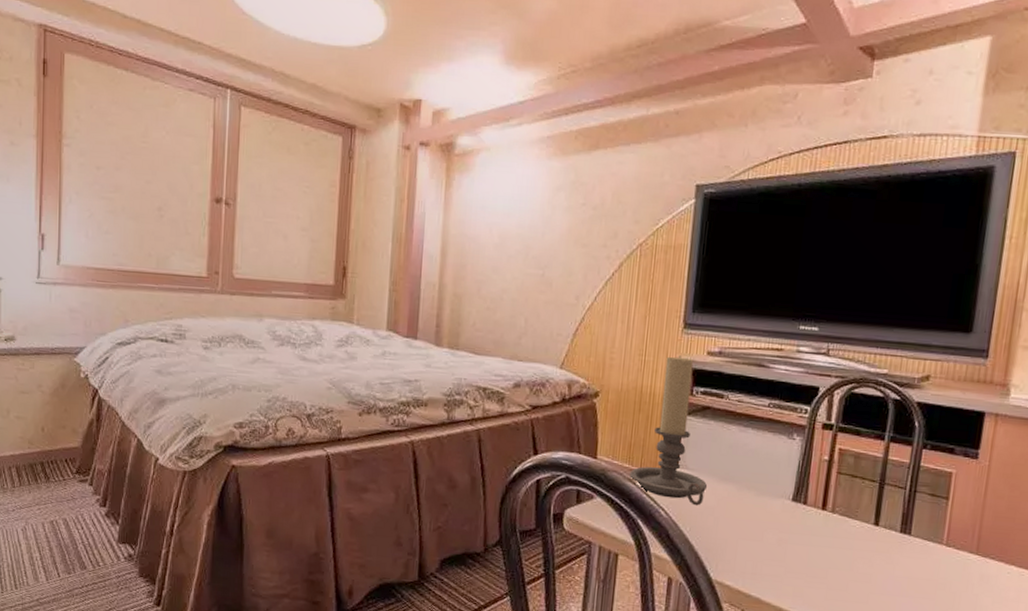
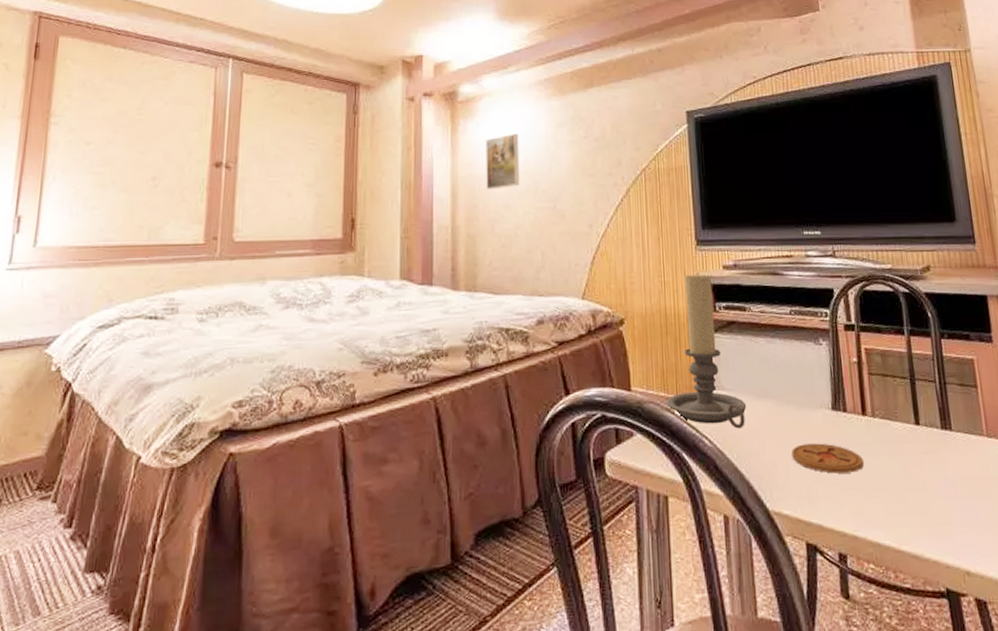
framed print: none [476,193,514,251] -> present [486,133,520,190]
coaster: none [743,527,813,559] -> present [791,443,864,474]

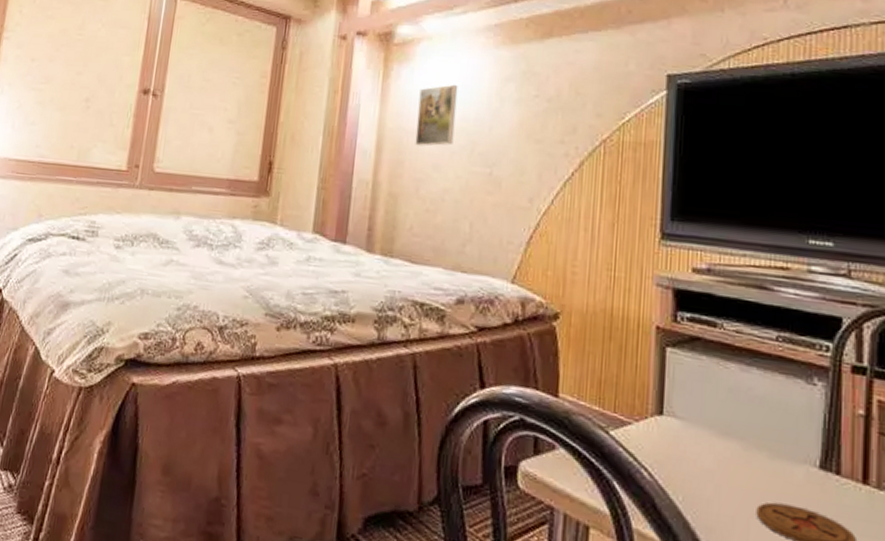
candle holder: present [667,273,747,429] -> none [601,272,703,468]

